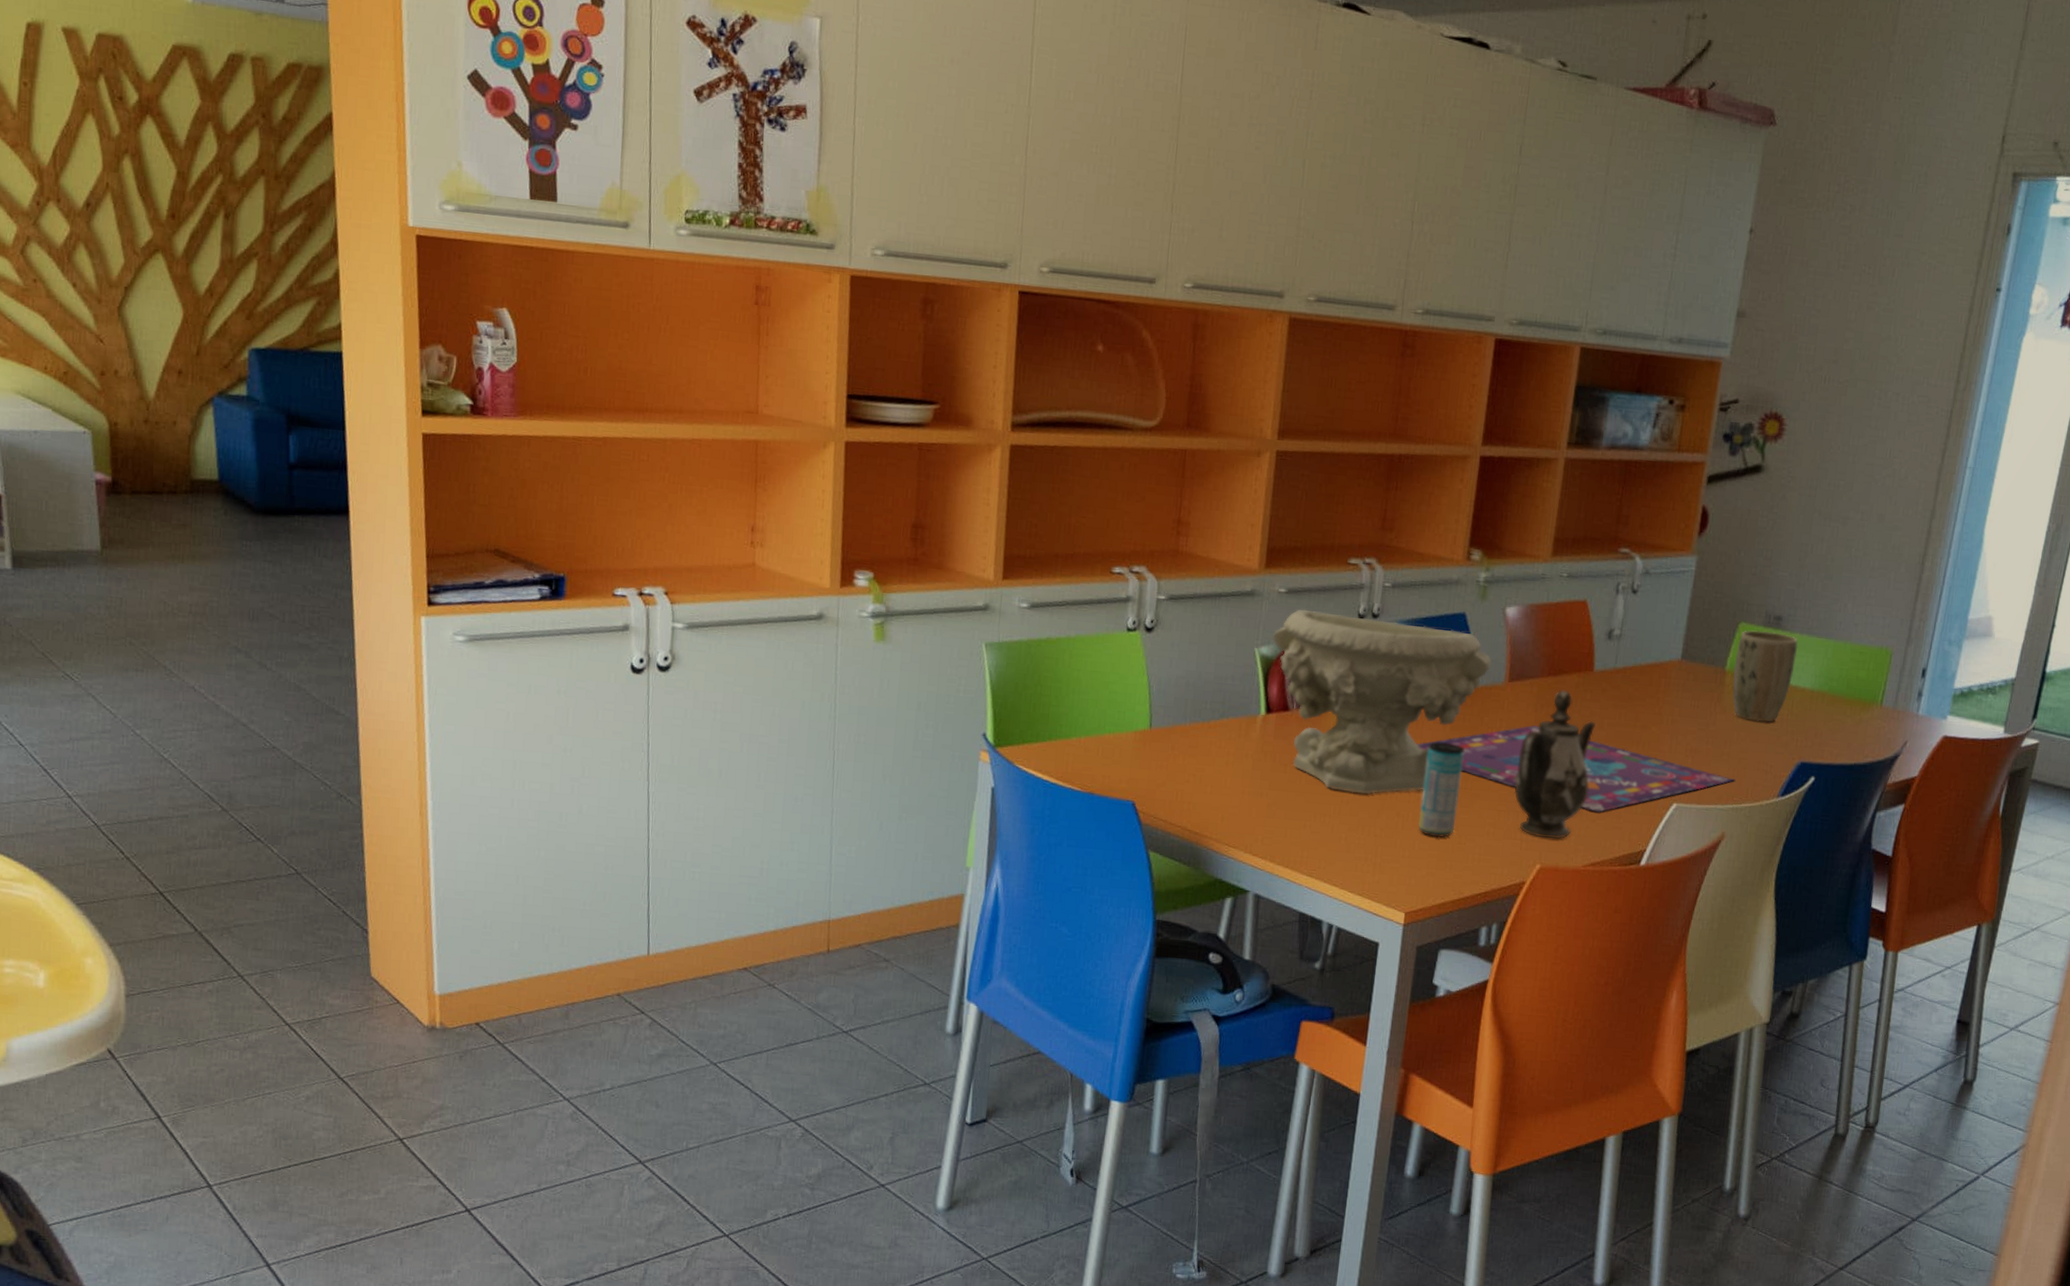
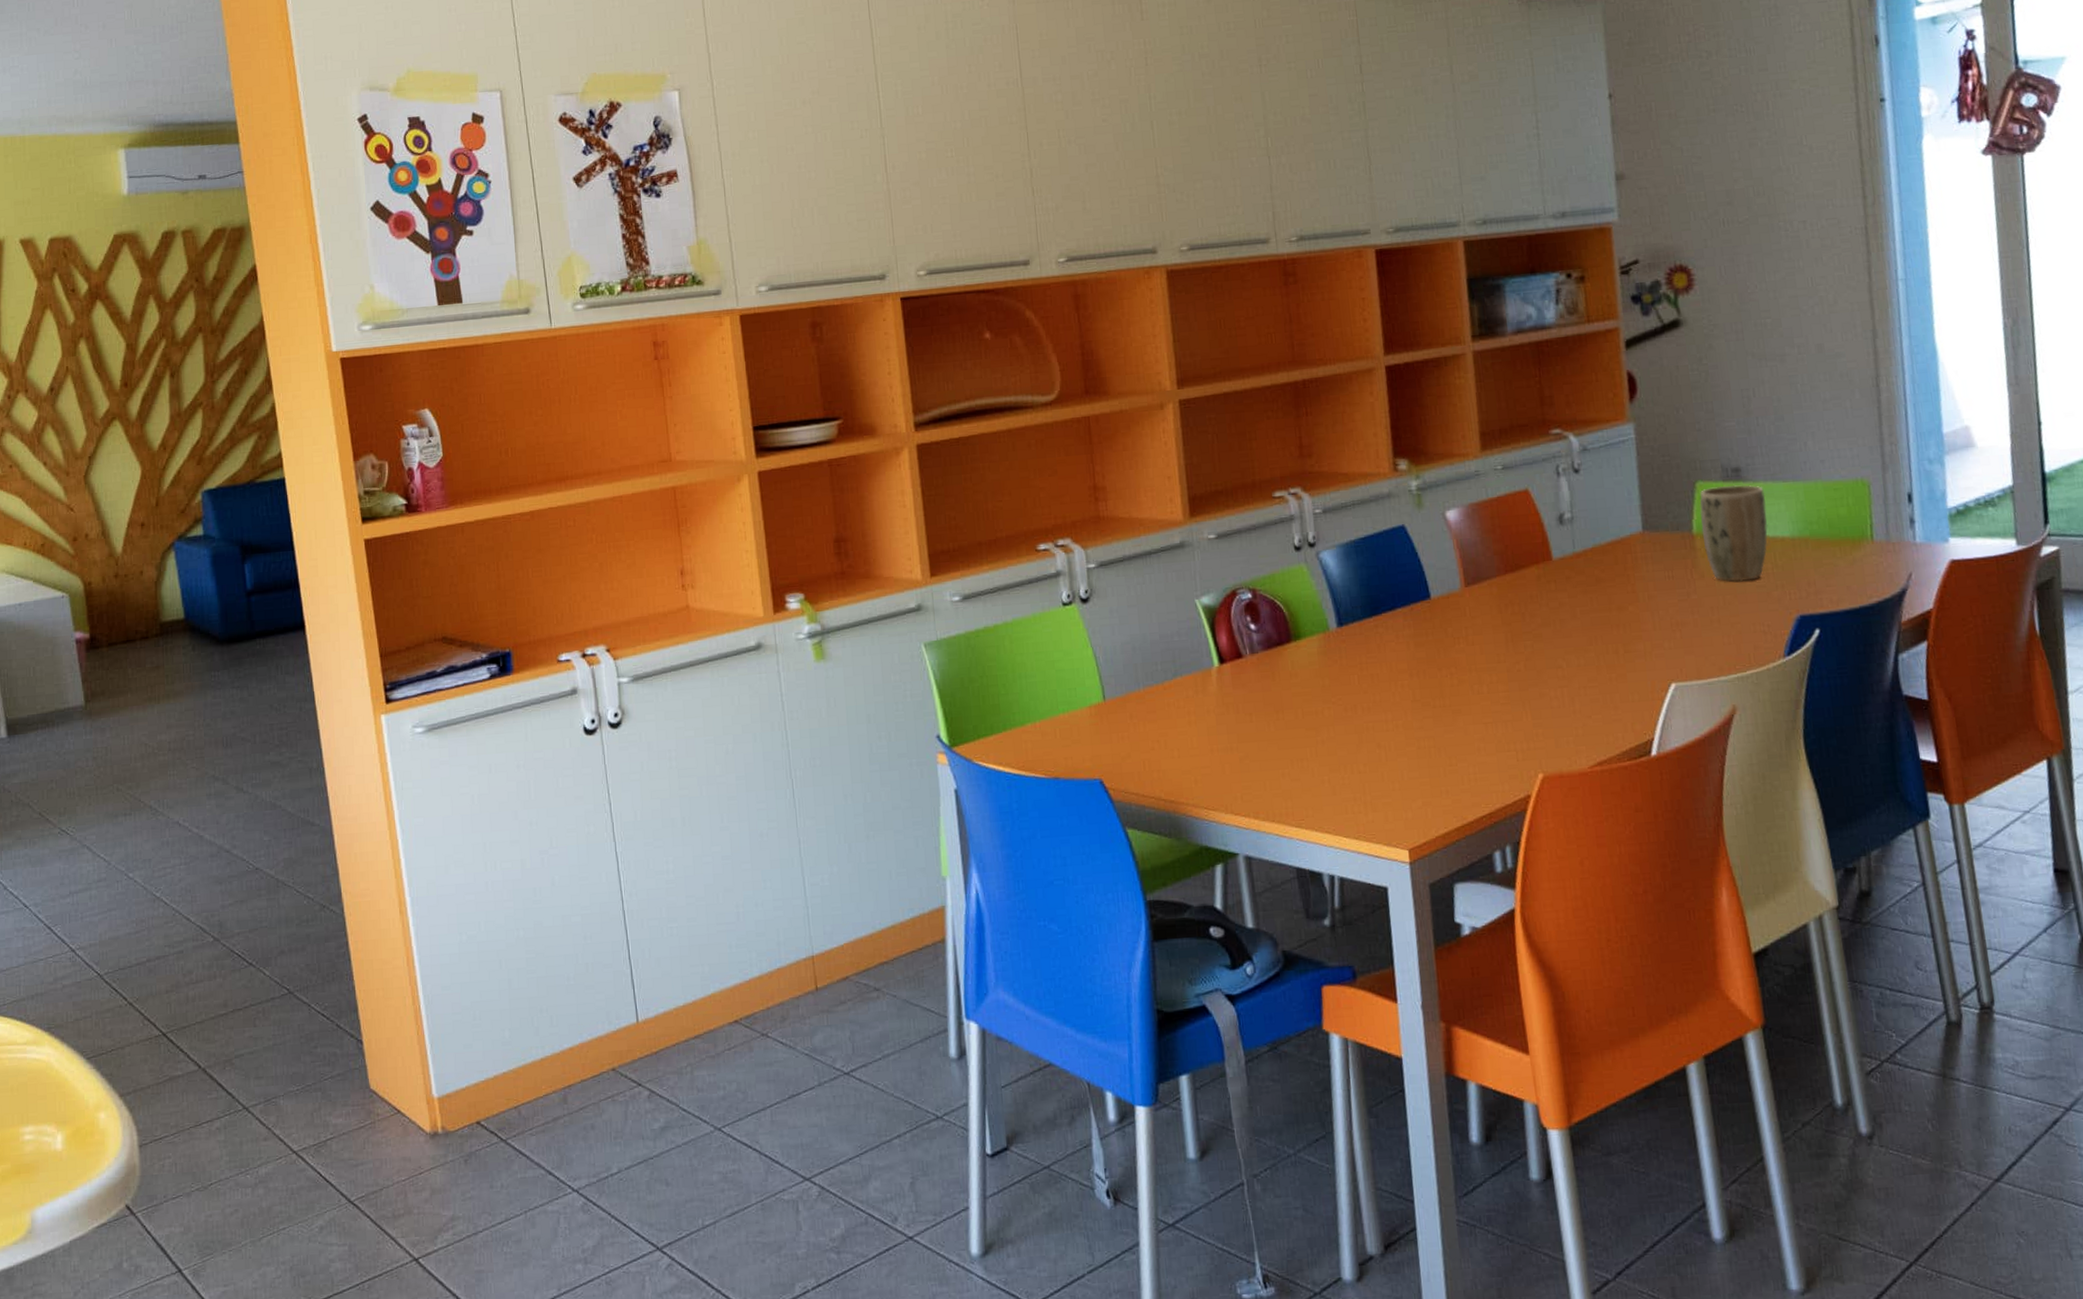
decorative bowl: present [1273,609,1492,794] -> none [1211,544,1443,732]
gameboard: present [1417,724,1736,813] -> none [1383,626,1734,707]
beverage can: present [1418,742,1465,838] -> none [1395,661,1442,764]
teapot: present [1514,689,1596,840] -> none [1493,584,1577,745]

